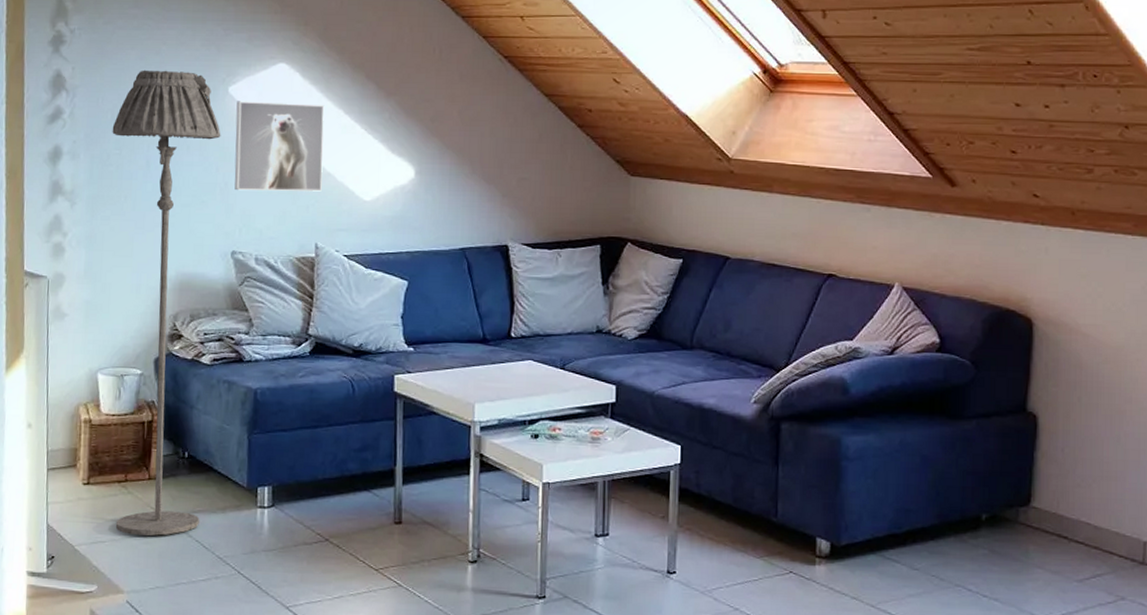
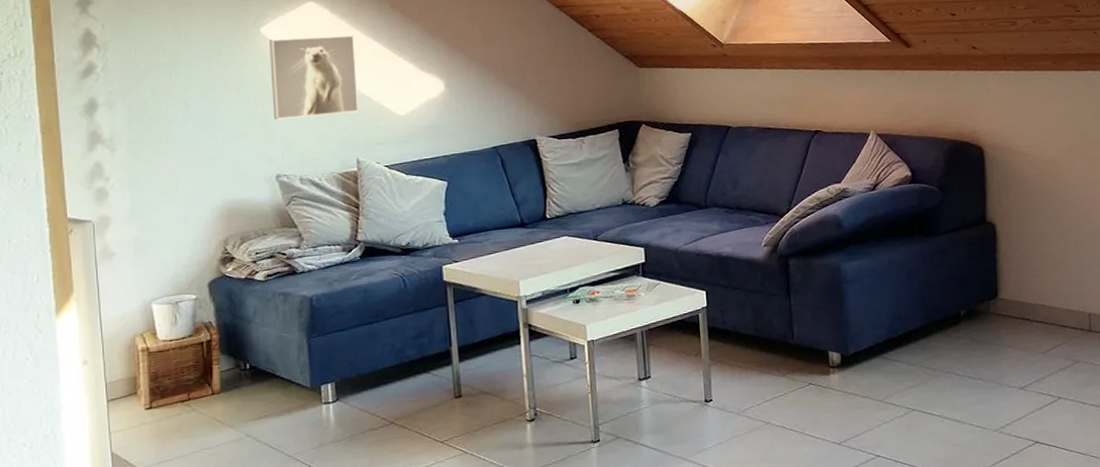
floor lamp: present [112,70,221,536] -> none [147,18,266,449]

